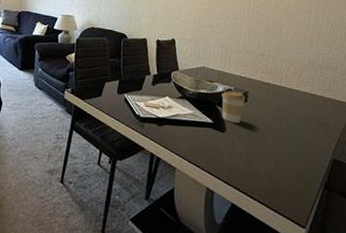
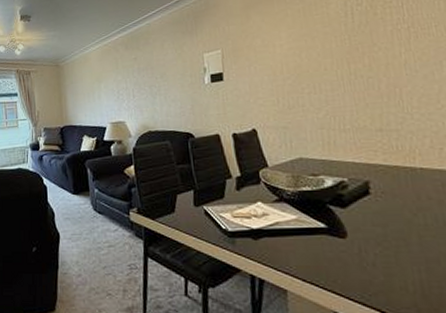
coffee cup: present [221,90,246,123] -> none [332,183,368,224]

